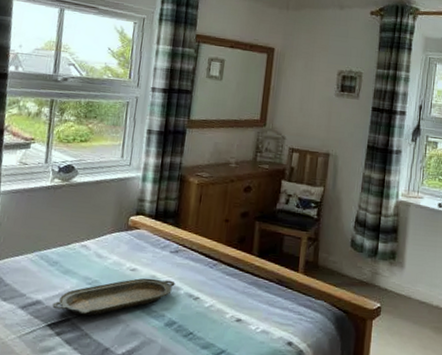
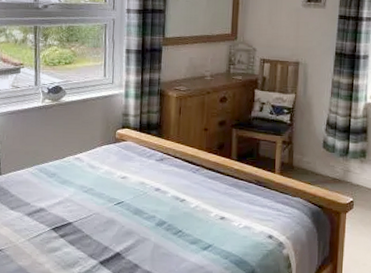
serving tray: present [52,278,176,316] -> none [54,184,163,220]

